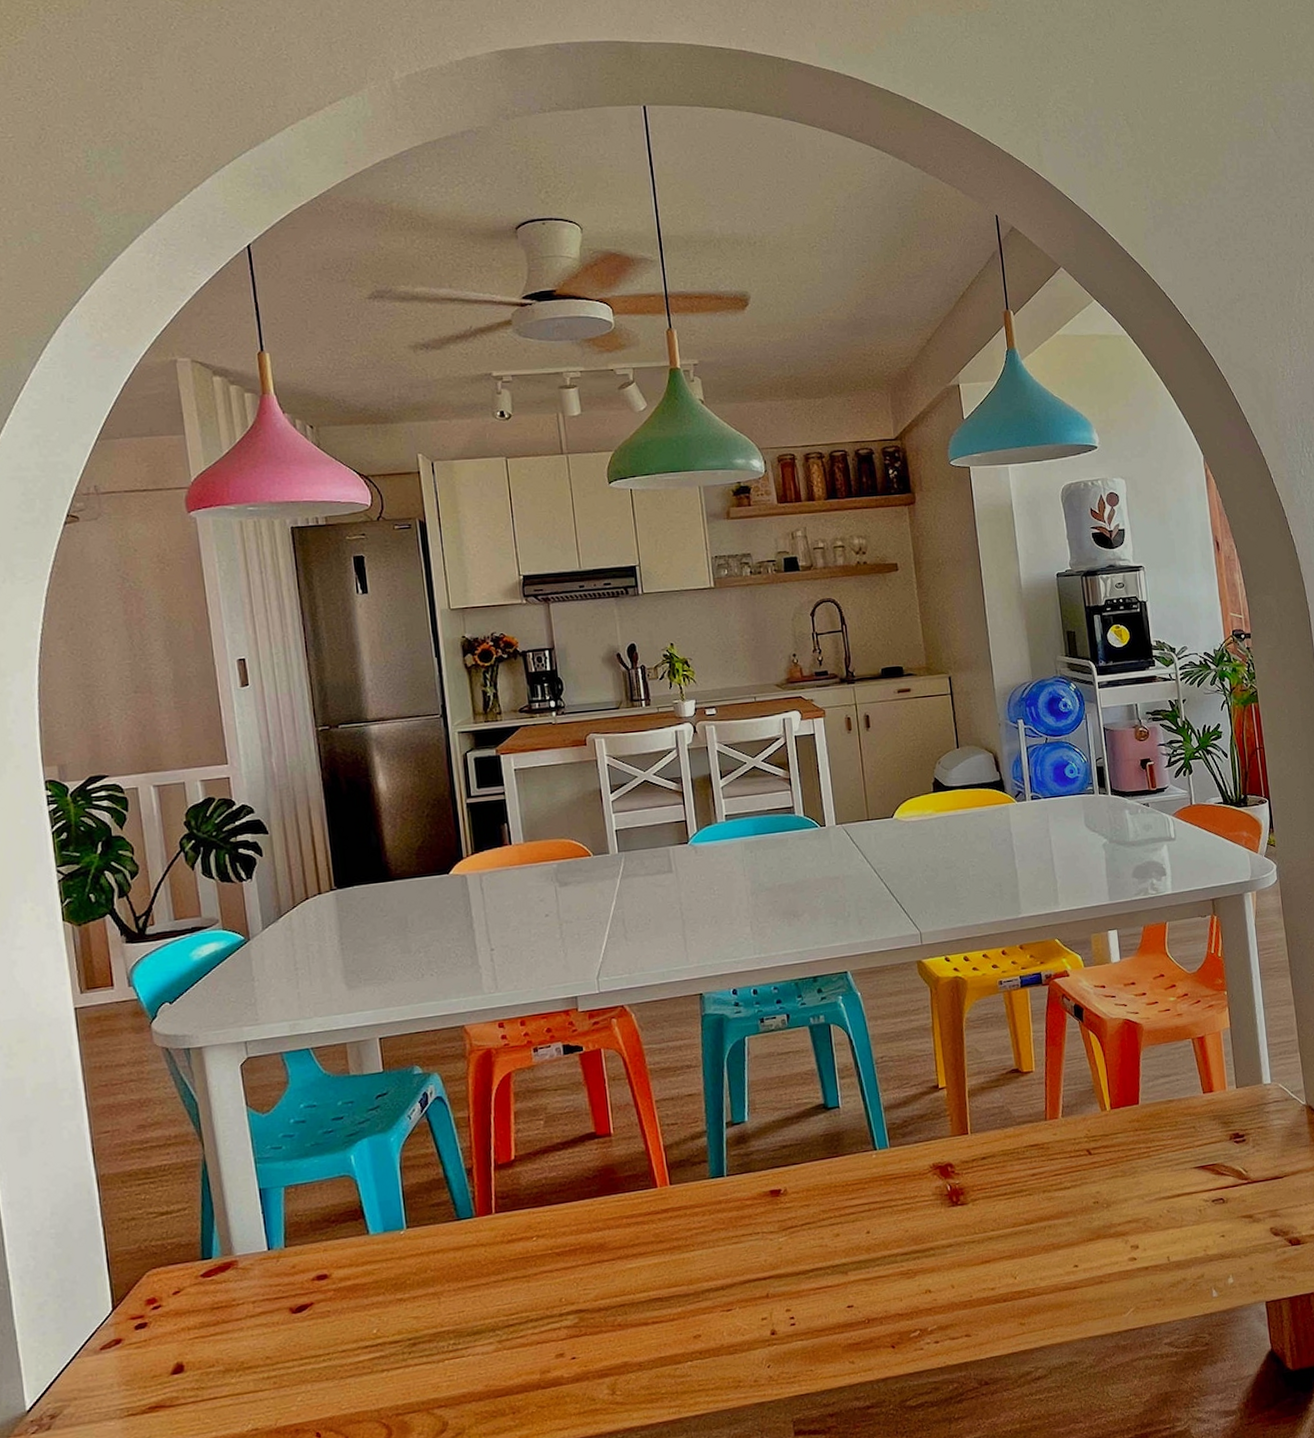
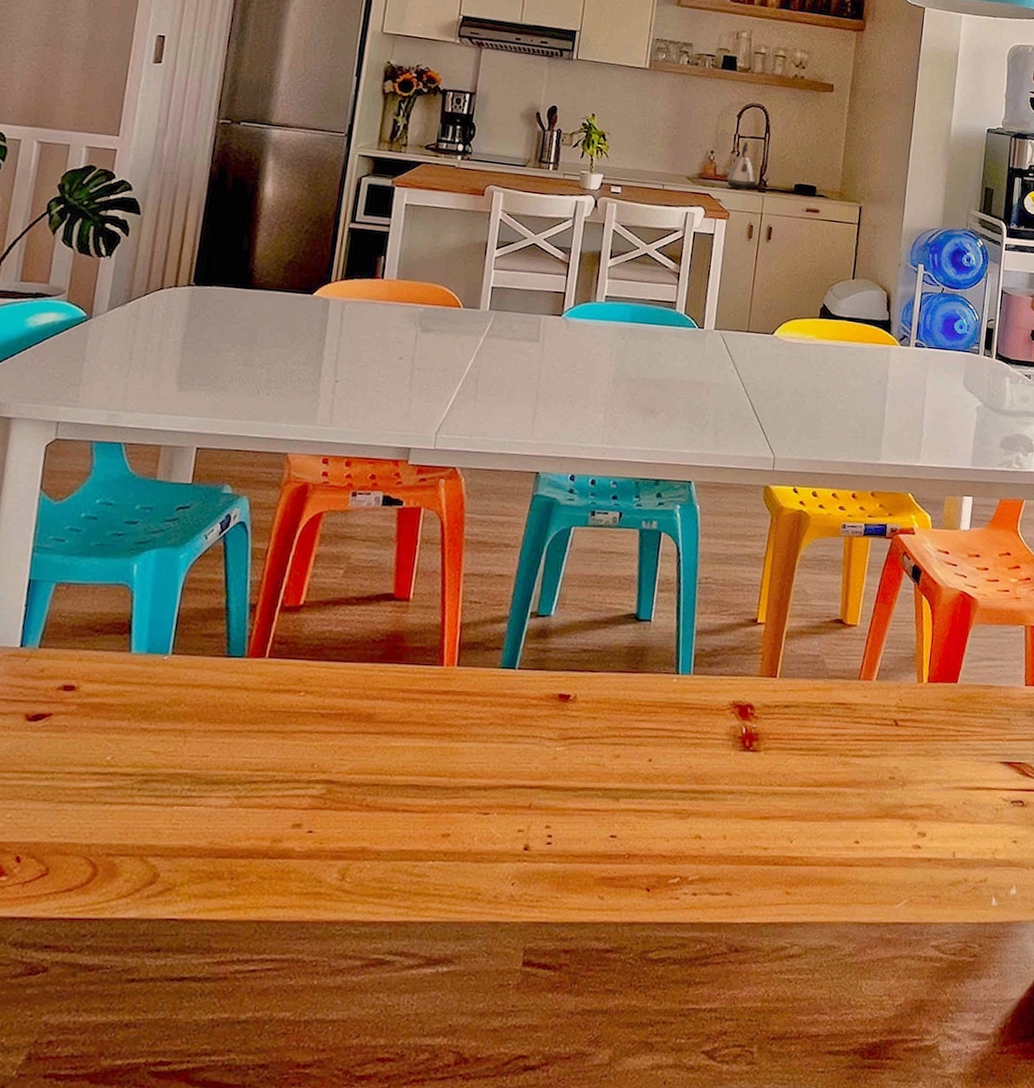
kettle: none [814,638,844,686] -> present [727,142,757,190]

